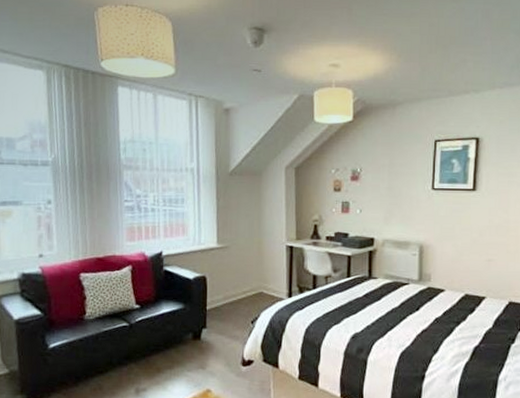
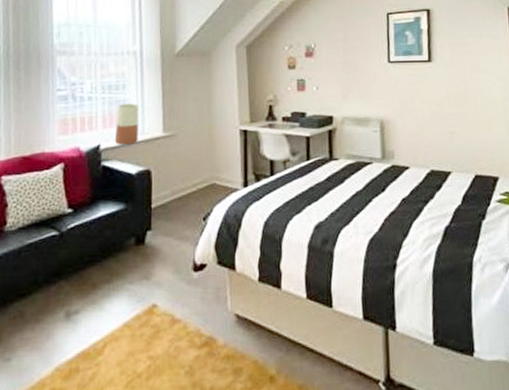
vase: none [174,216,196,254] -> present [114,103,139,146]

